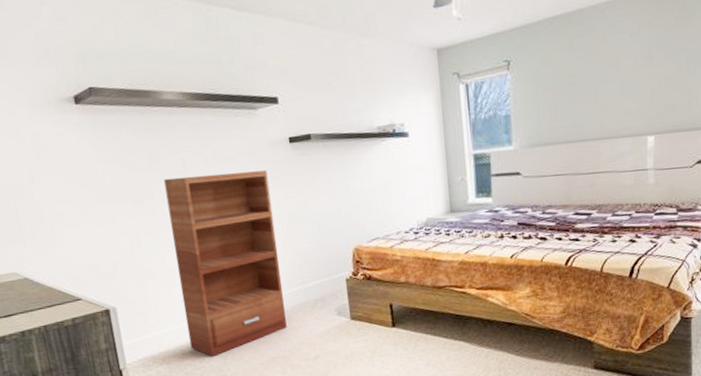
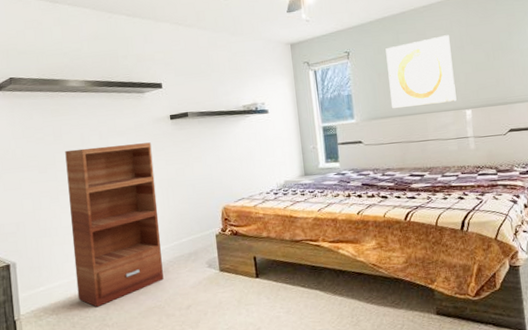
wall art: none [555,40,638,134] -> present [385,35,457,109]

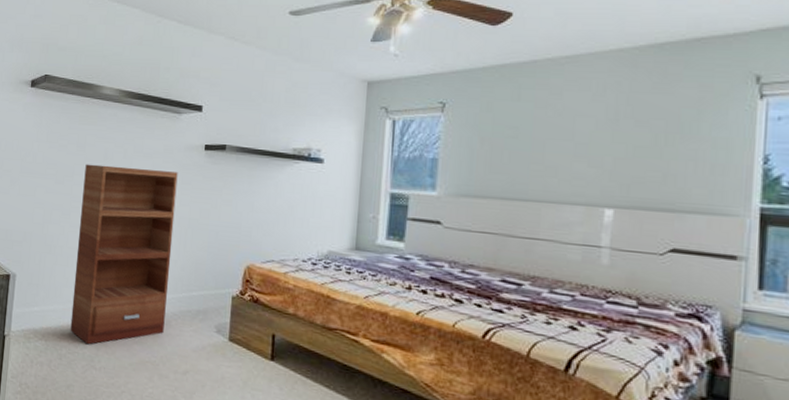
wall art: present [385,35,457,109] -> none [493,100,599,194]

